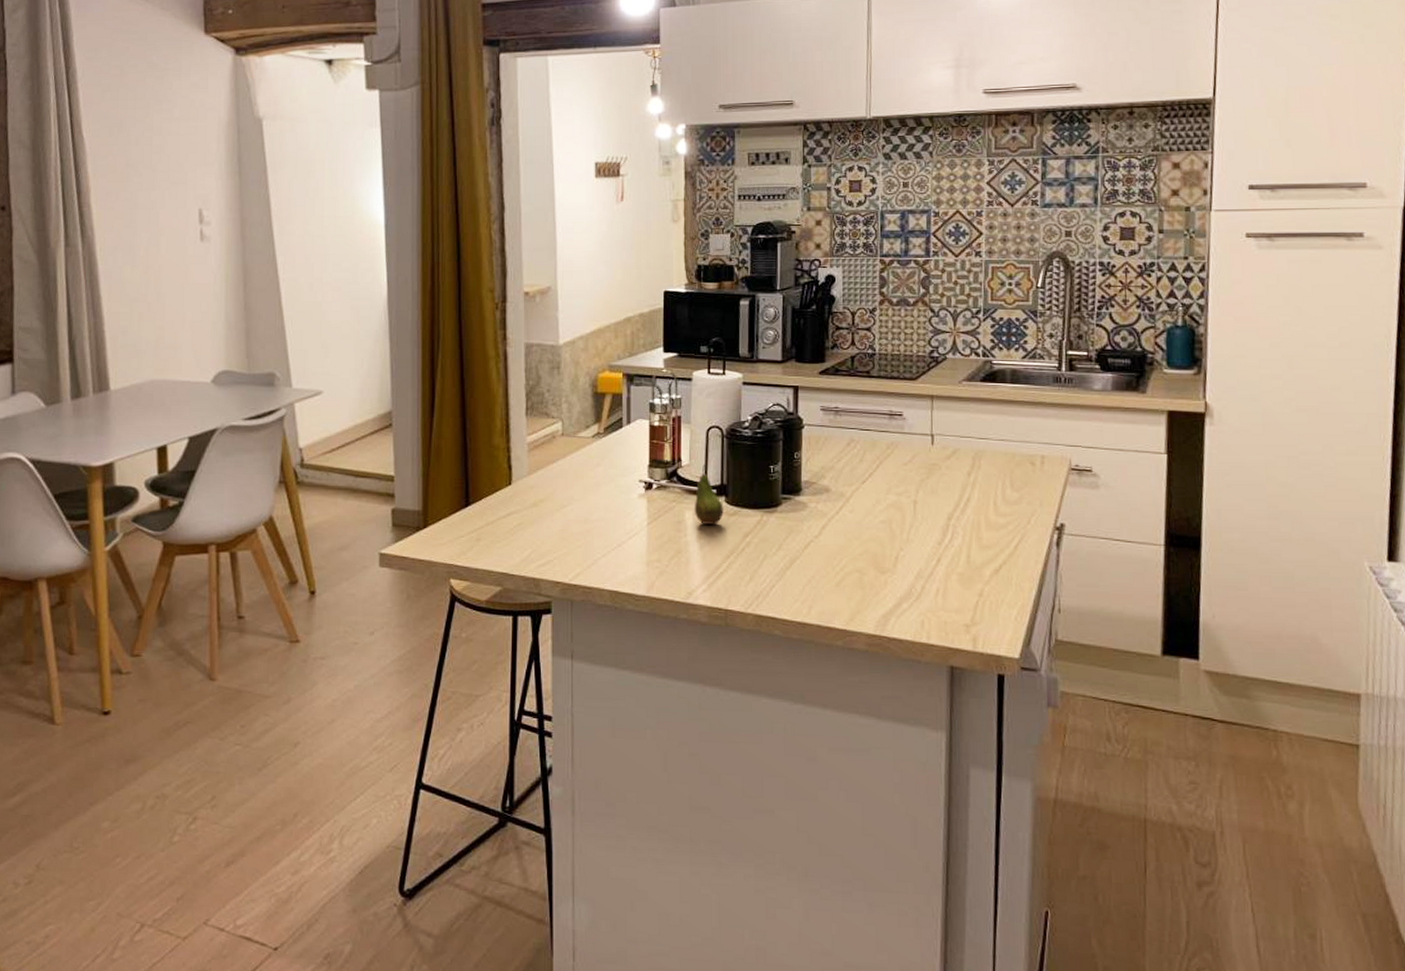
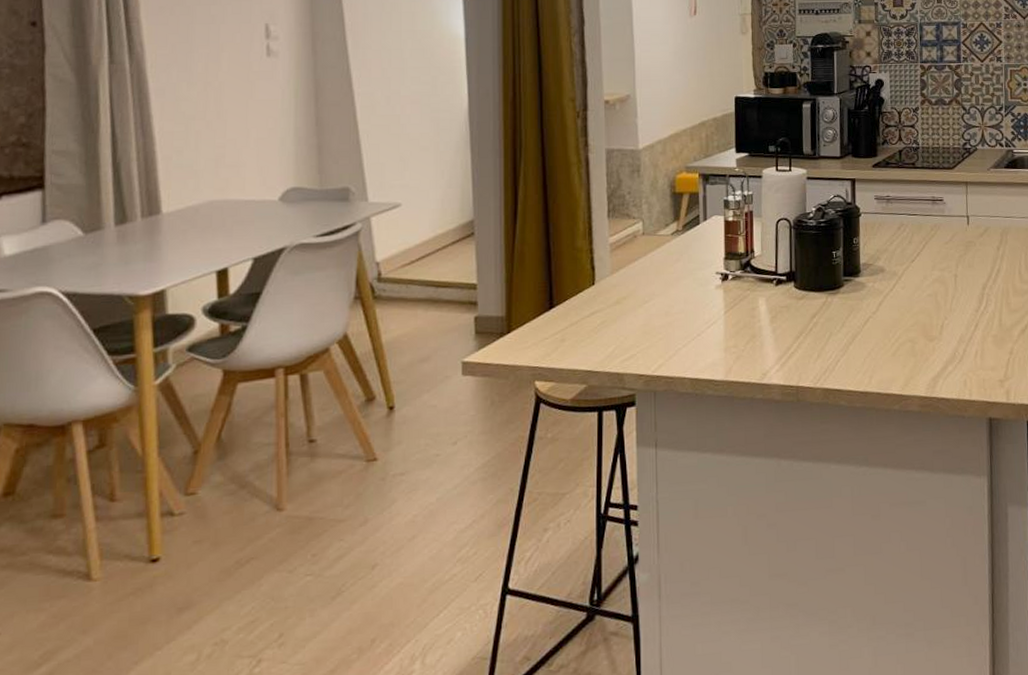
fruit: present [694,464,724,526] -> none [766,253,793,310]

